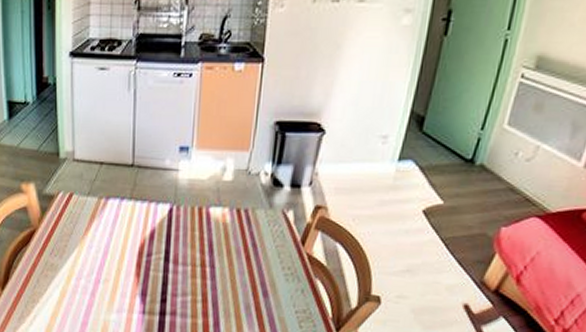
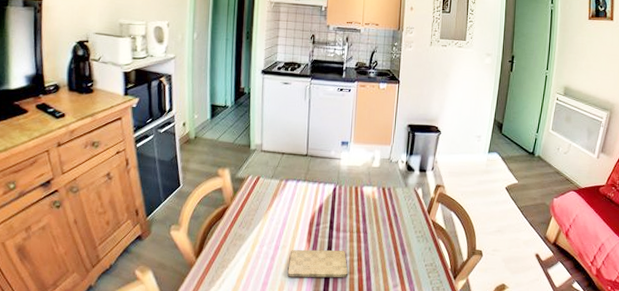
cutting board: none [112,284,190,322] -> present [287,249,349,278]

